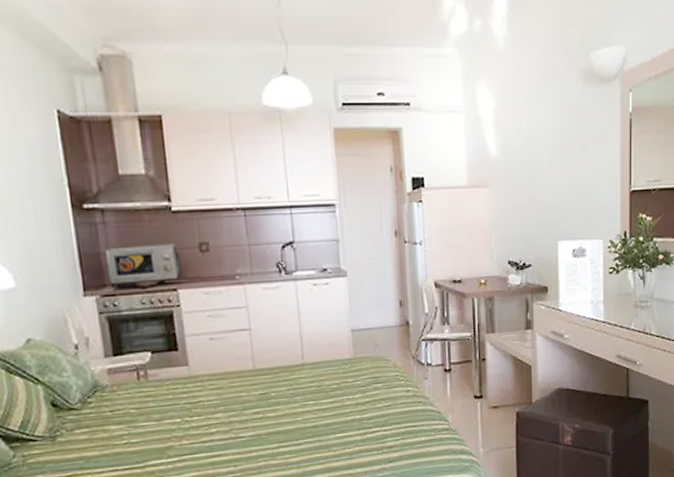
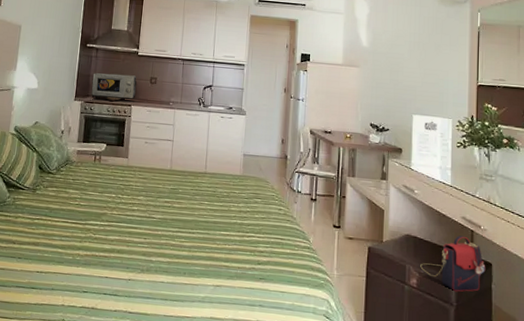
handbag: none [574,376,642,440] -> present [420,235,486,292]

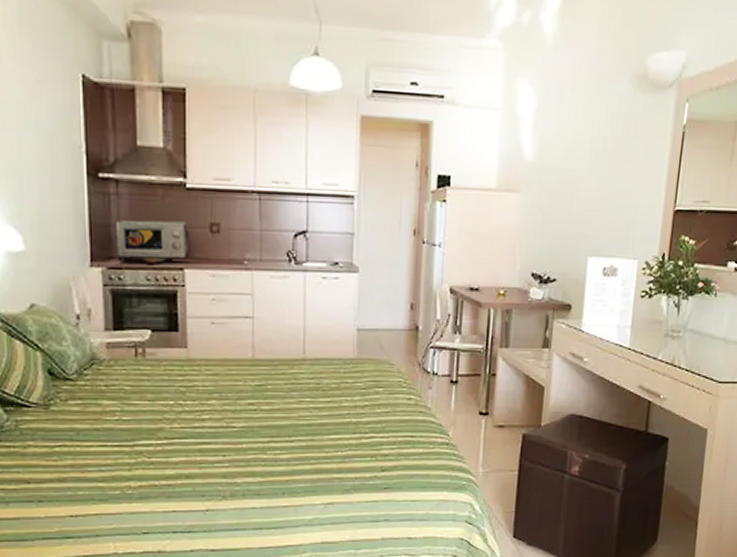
handbag: present [420,235,486,292] -> none [584,409,661,476]

